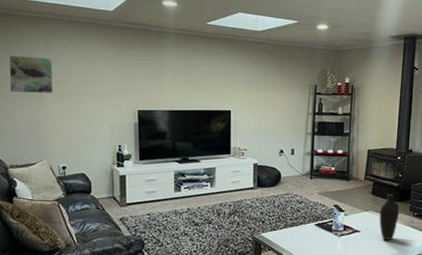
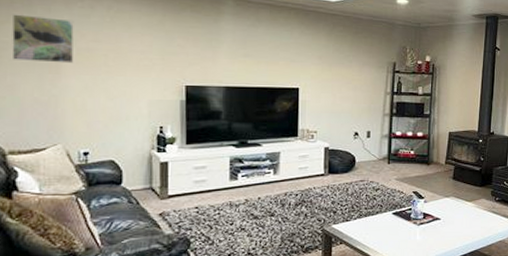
decorative vase: present [379,194,400,240] -> none [460,178,481,227]

